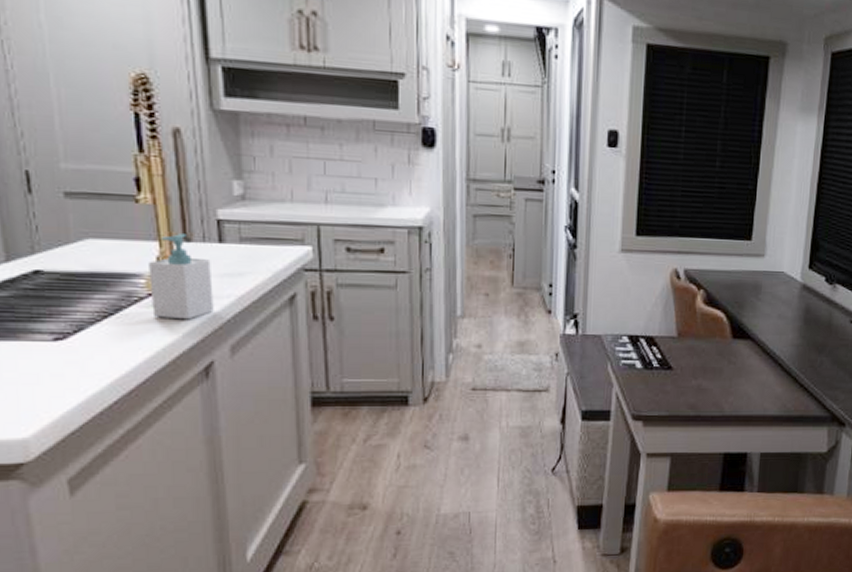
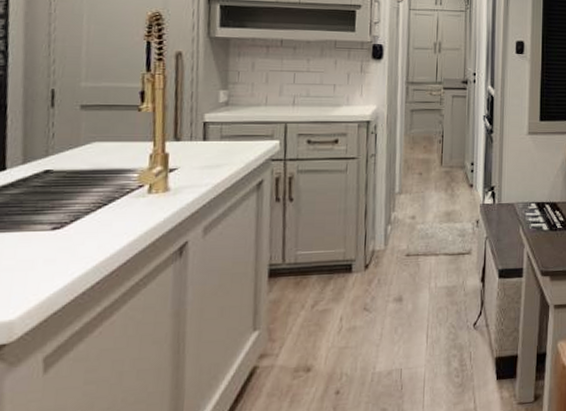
soap bottle: present [149,234,214,320] -> none [140,135,195,207]

